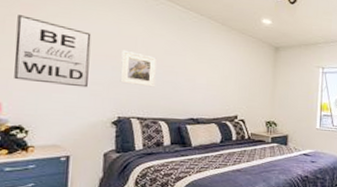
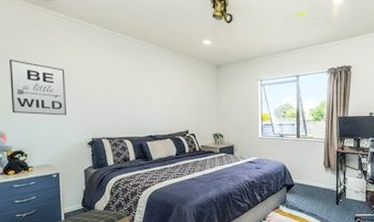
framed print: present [120,49,157,87] -> none [90,80,118,111]

